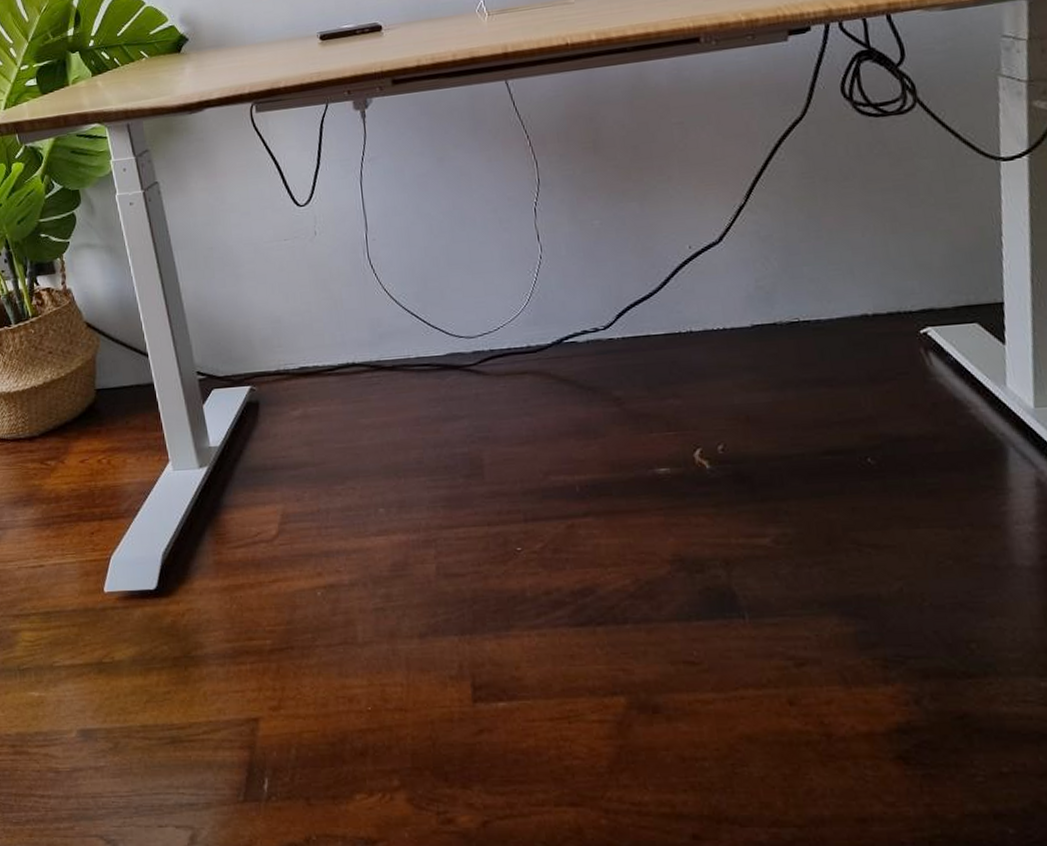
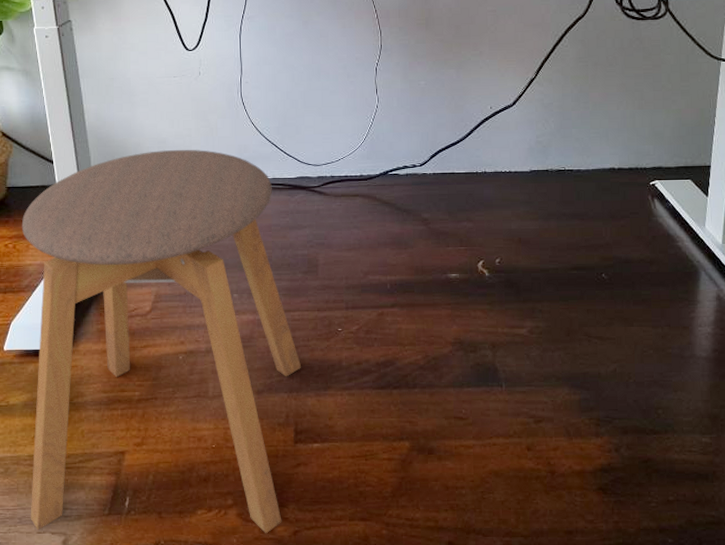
stool: none [115,327,474,826] -> present [21,149,302,534]

